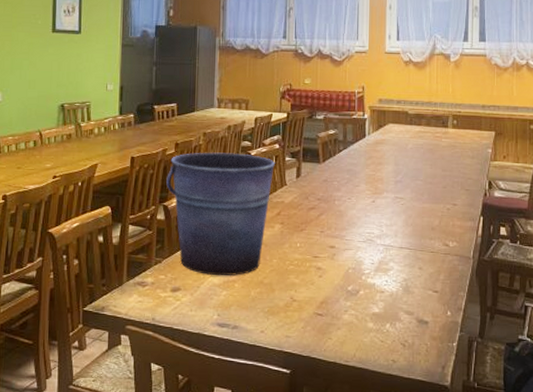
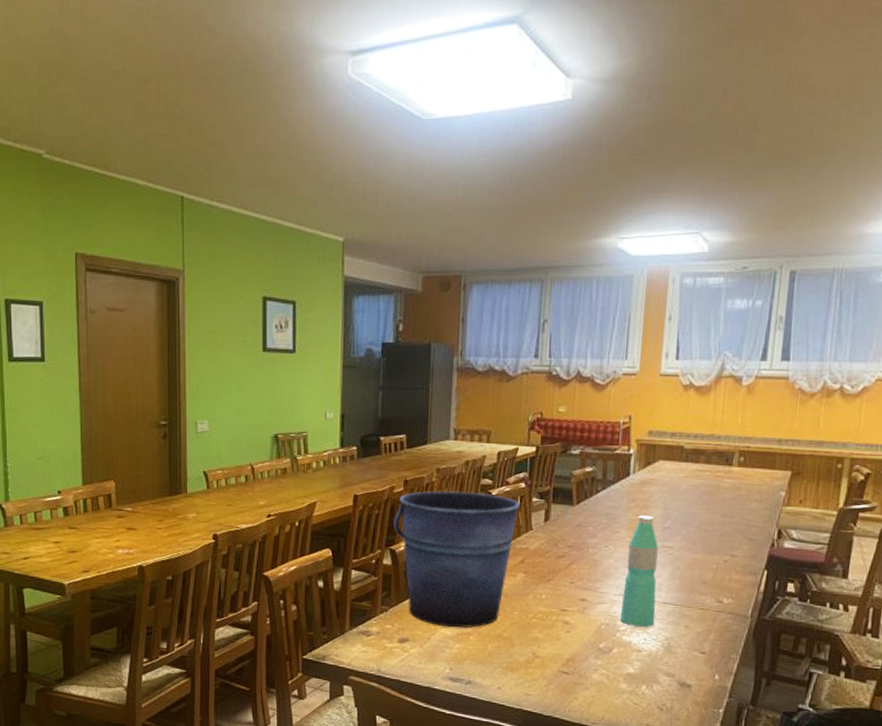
water bottle: none [364,171,394,270] -> present [620,515,659,627]

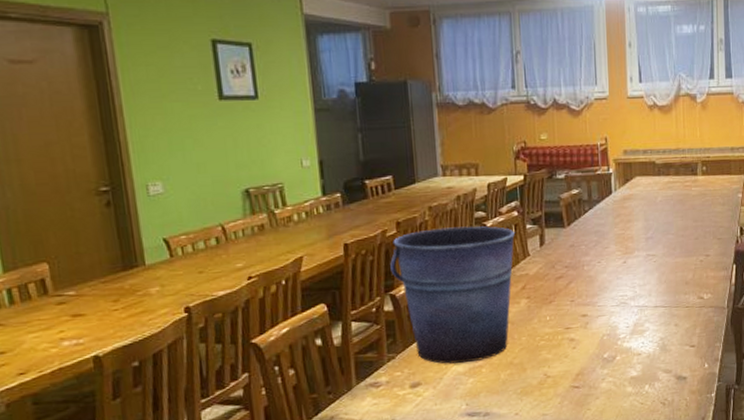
water bottle: present [620,515,659,627] -> none [618,228,649,333]

